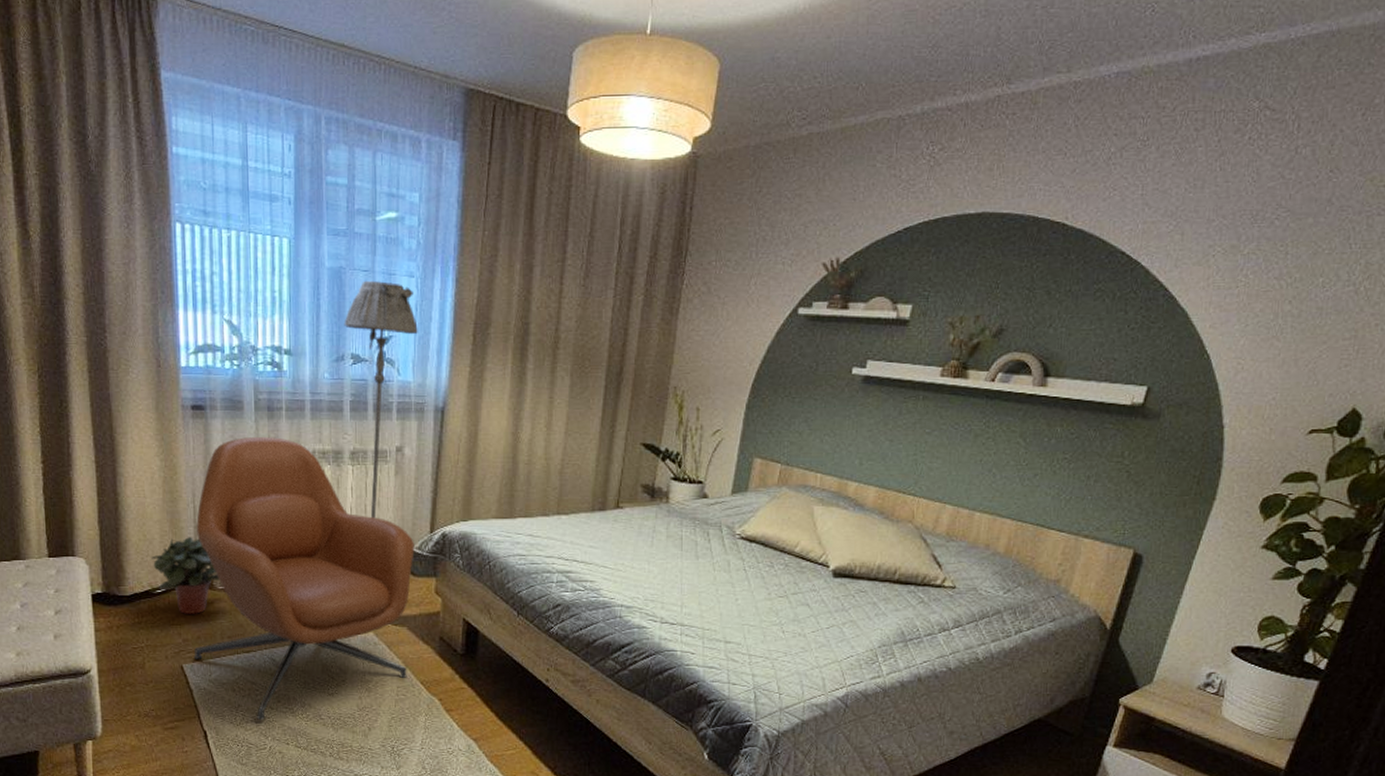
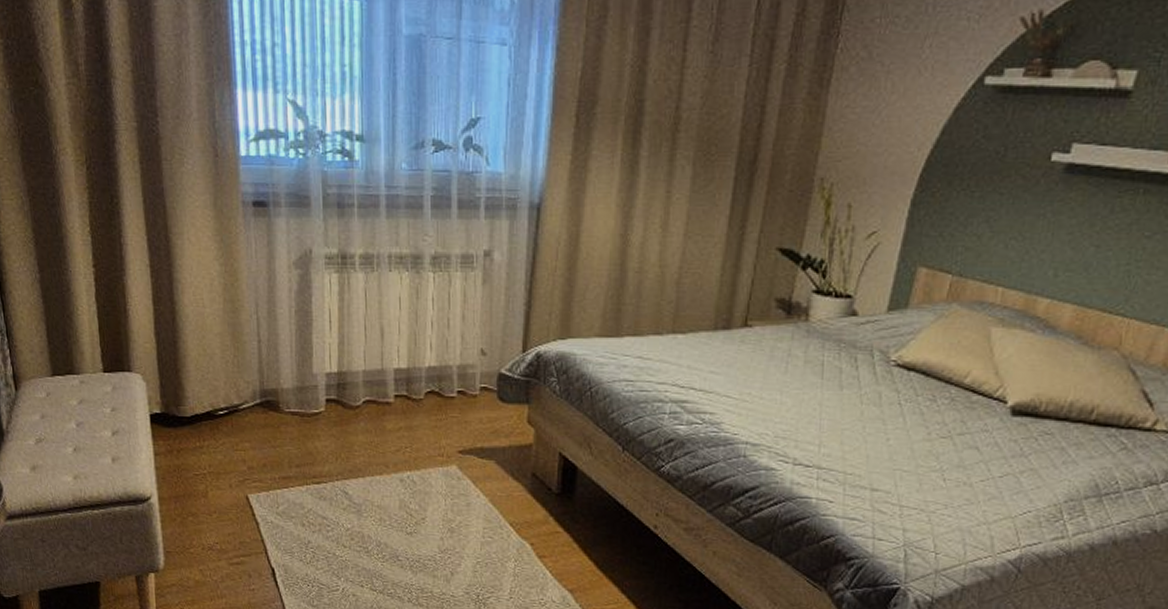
potted plant: present [150,537,220,614] -> none [211,353,287,439]
armchair: present [194,437,415,720] -> none [259,239,504,559]
floor lamp: present [344,280,418,519] -> none [424,50,511,335]

